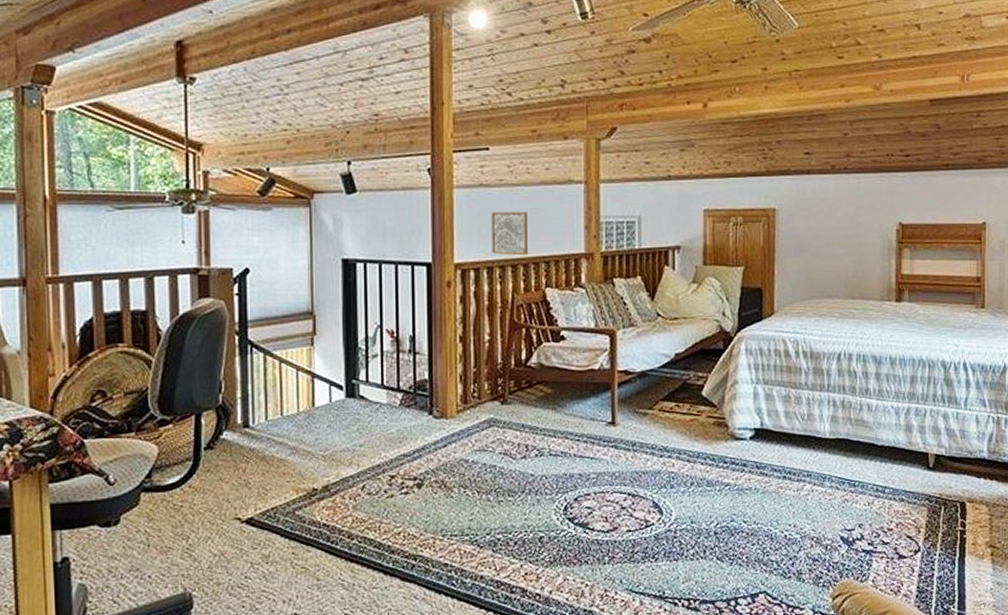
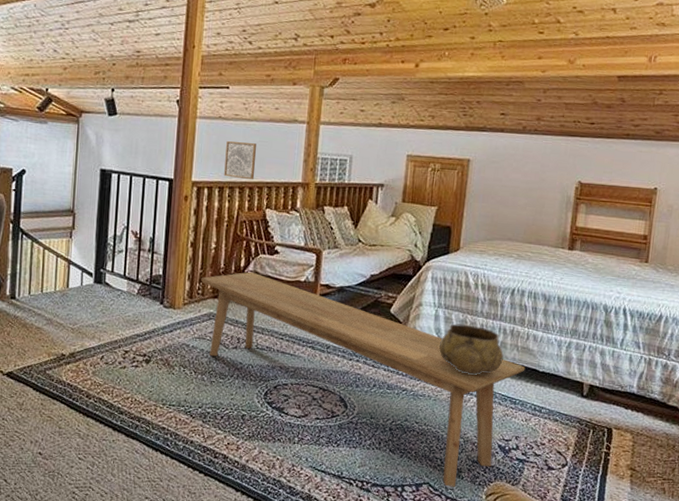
bench: none [475,364,862,593] -> present [201,272,526,487]
decorative bowl: none [762,400,836,458] -> present [439,324,504,375]

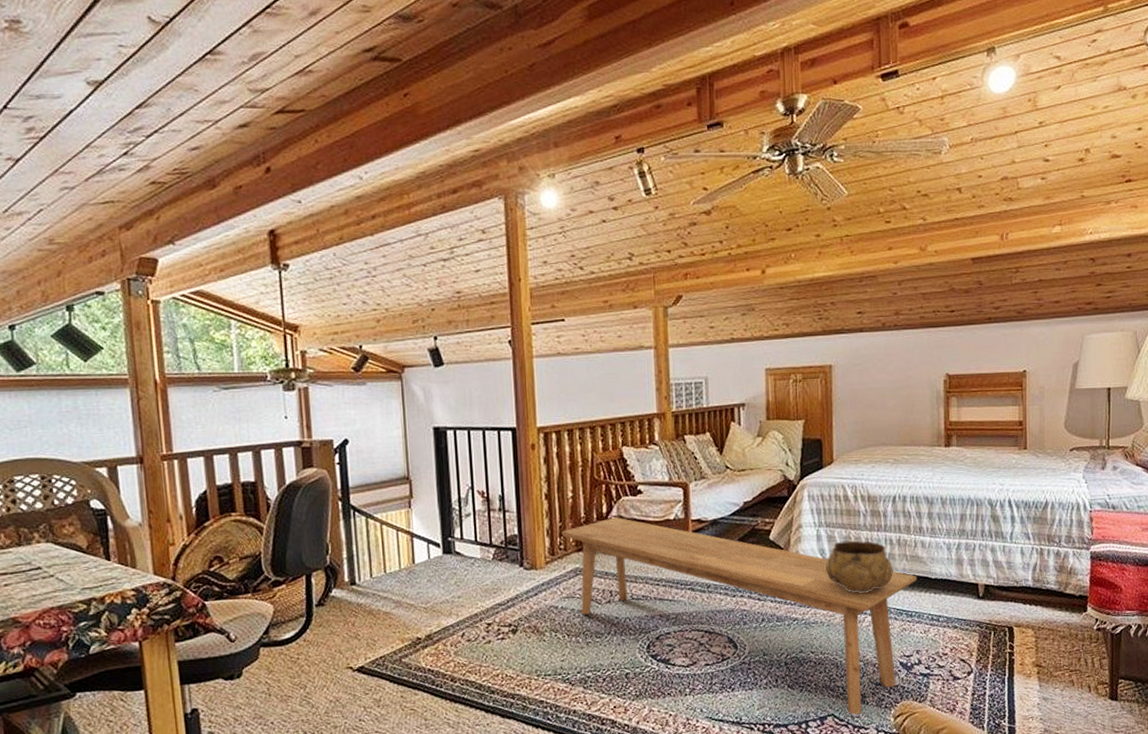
wall art: present [224,141,257,180] -> none [569,377,605,418]

